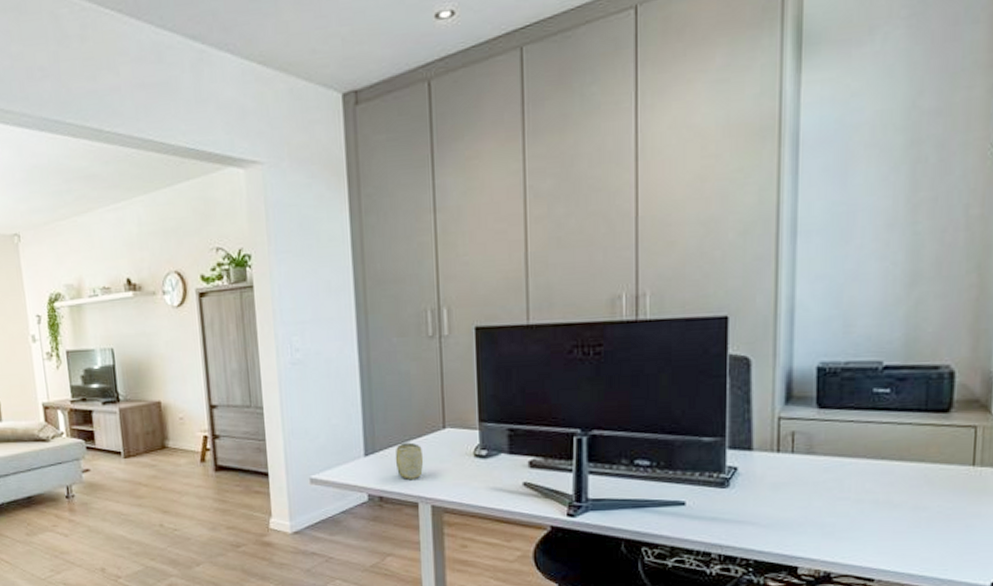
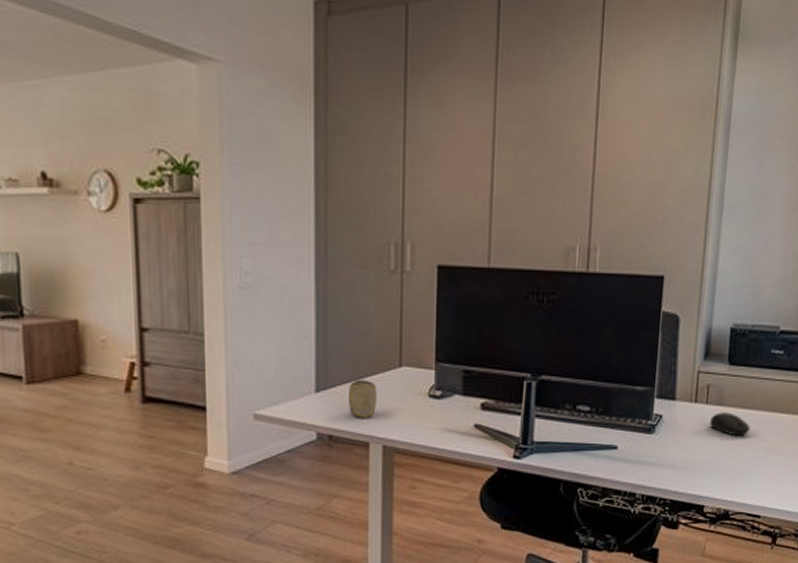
computer mouse: none [798,462,852,488] -> present [710,412,750,436]

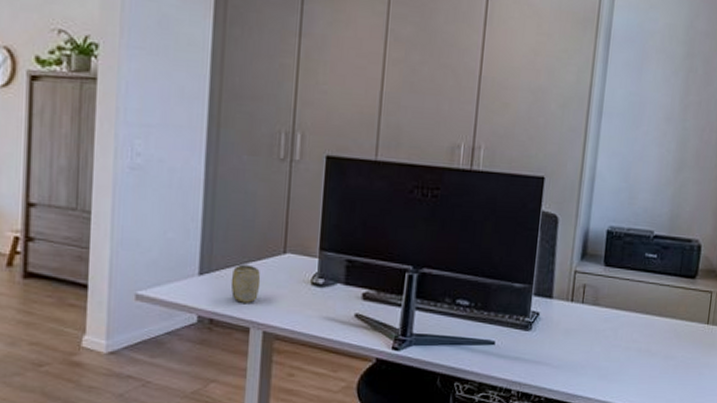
computer mouse: present [710,412,750,436] -> none [585,312,624,337]

